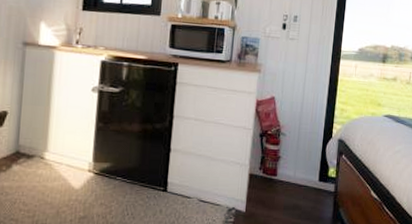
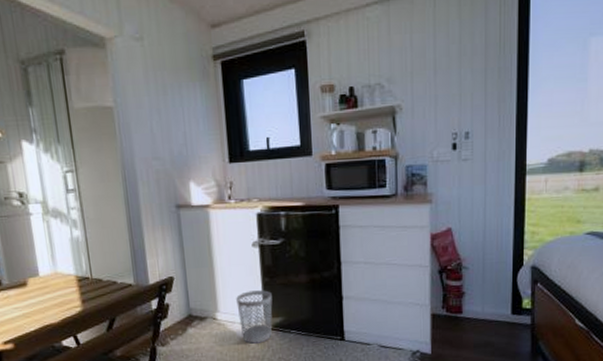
wastebasket: none [67,134,104,187] -> present [236,290,273,344]

